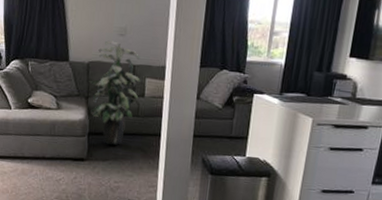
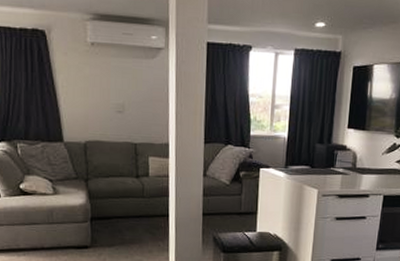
indoor plant: present [89,40,141,145] -> none [87,118,143,229]

